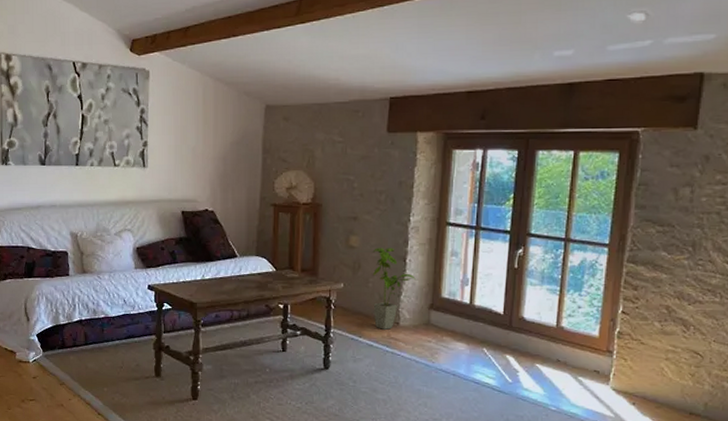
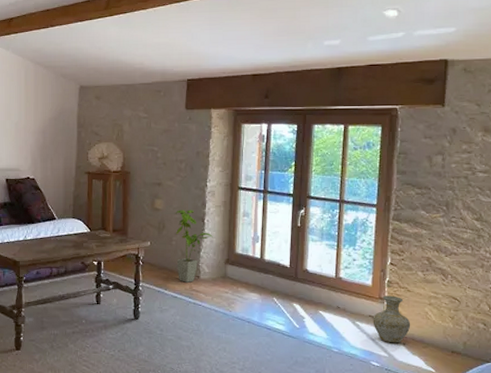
vase: none [598,348,643,403] -> present [373,295,411,343]

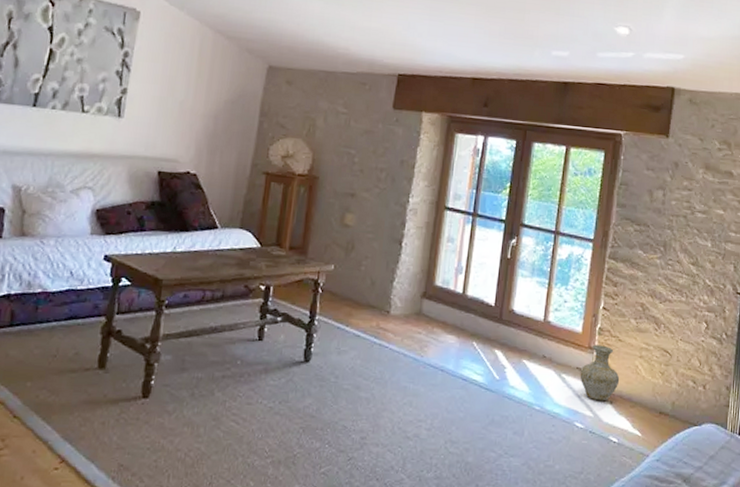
house plant: present [175,210,213,283] -> none [363,228,410,319]

